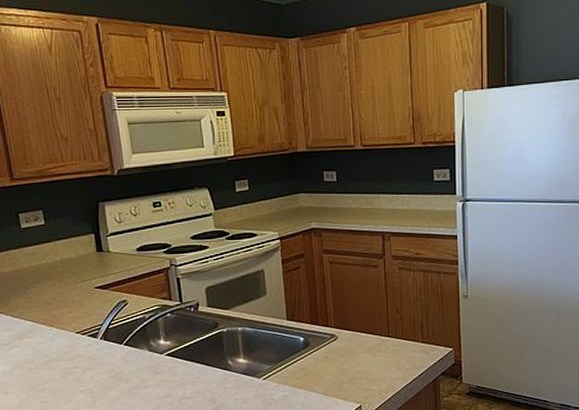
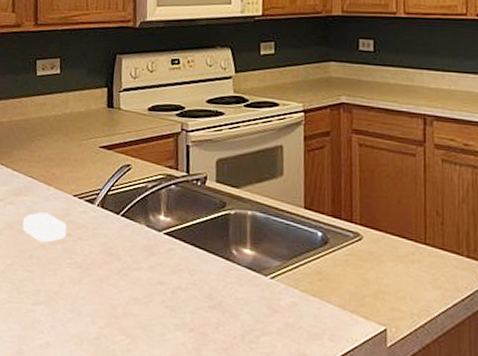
soap bar: none [30,350,74,376] -> present [22,212,67,243]

